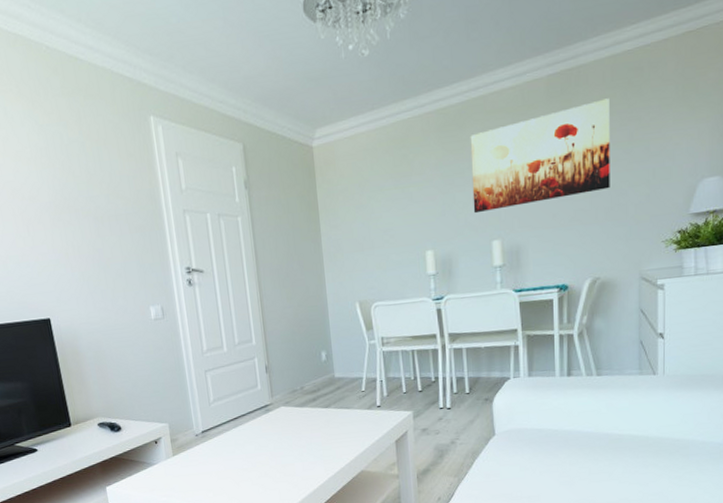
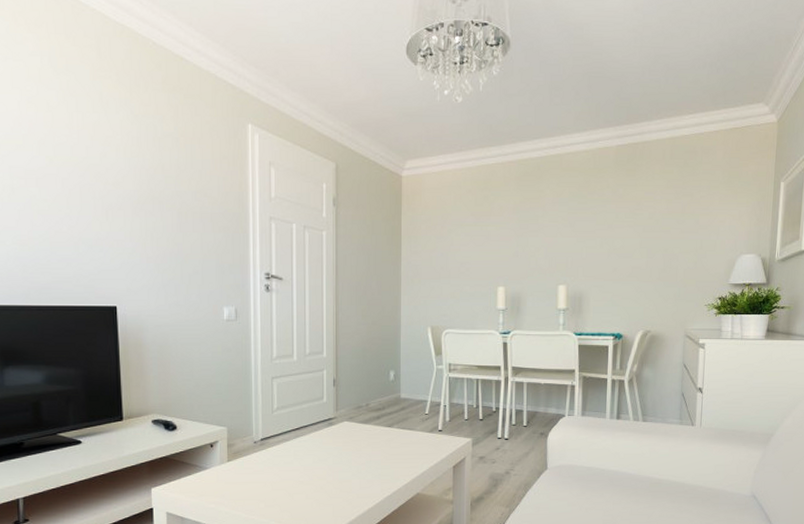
wall art: present [470,98,610,214] -> none [544,173,668,259]

